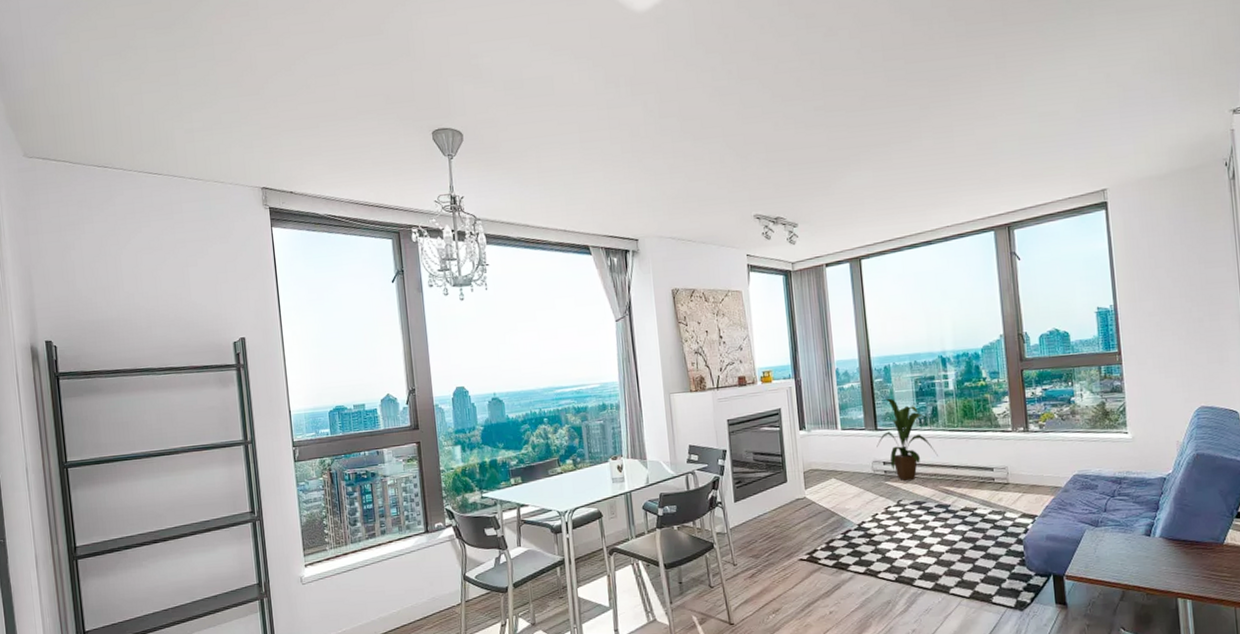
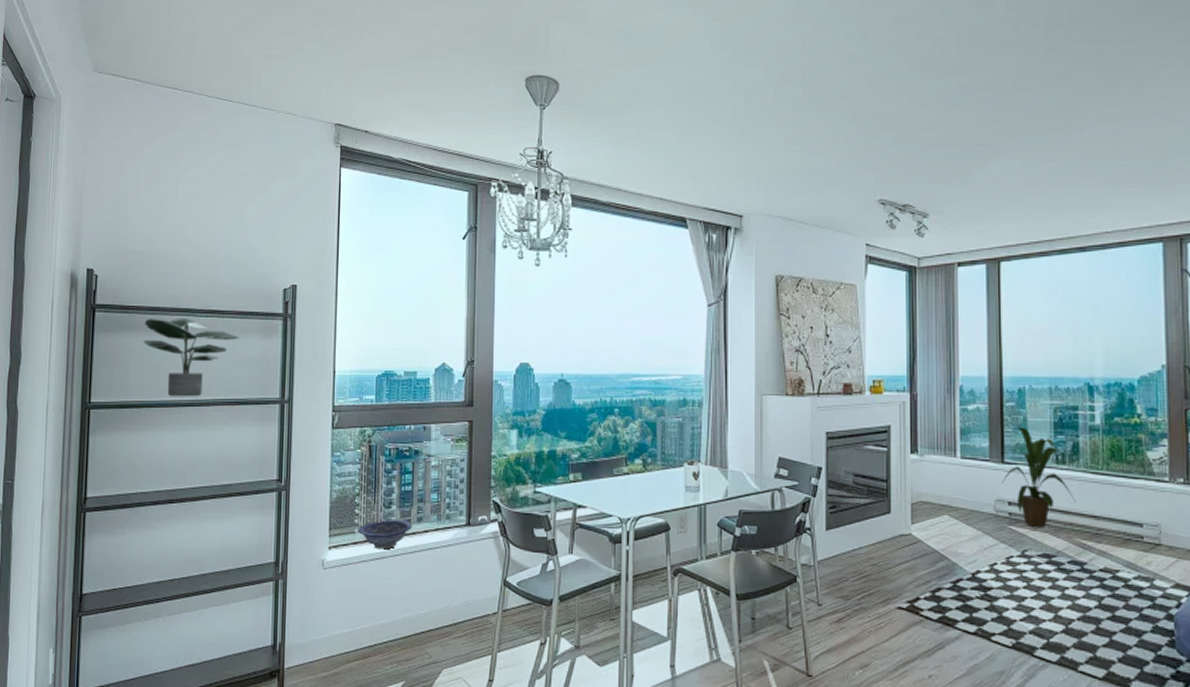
potted plant: none [108,377,199,449] -> present [143,317,240,397]
decorative bowl: none [329,533,378,562] -> present [359,518,413,550]

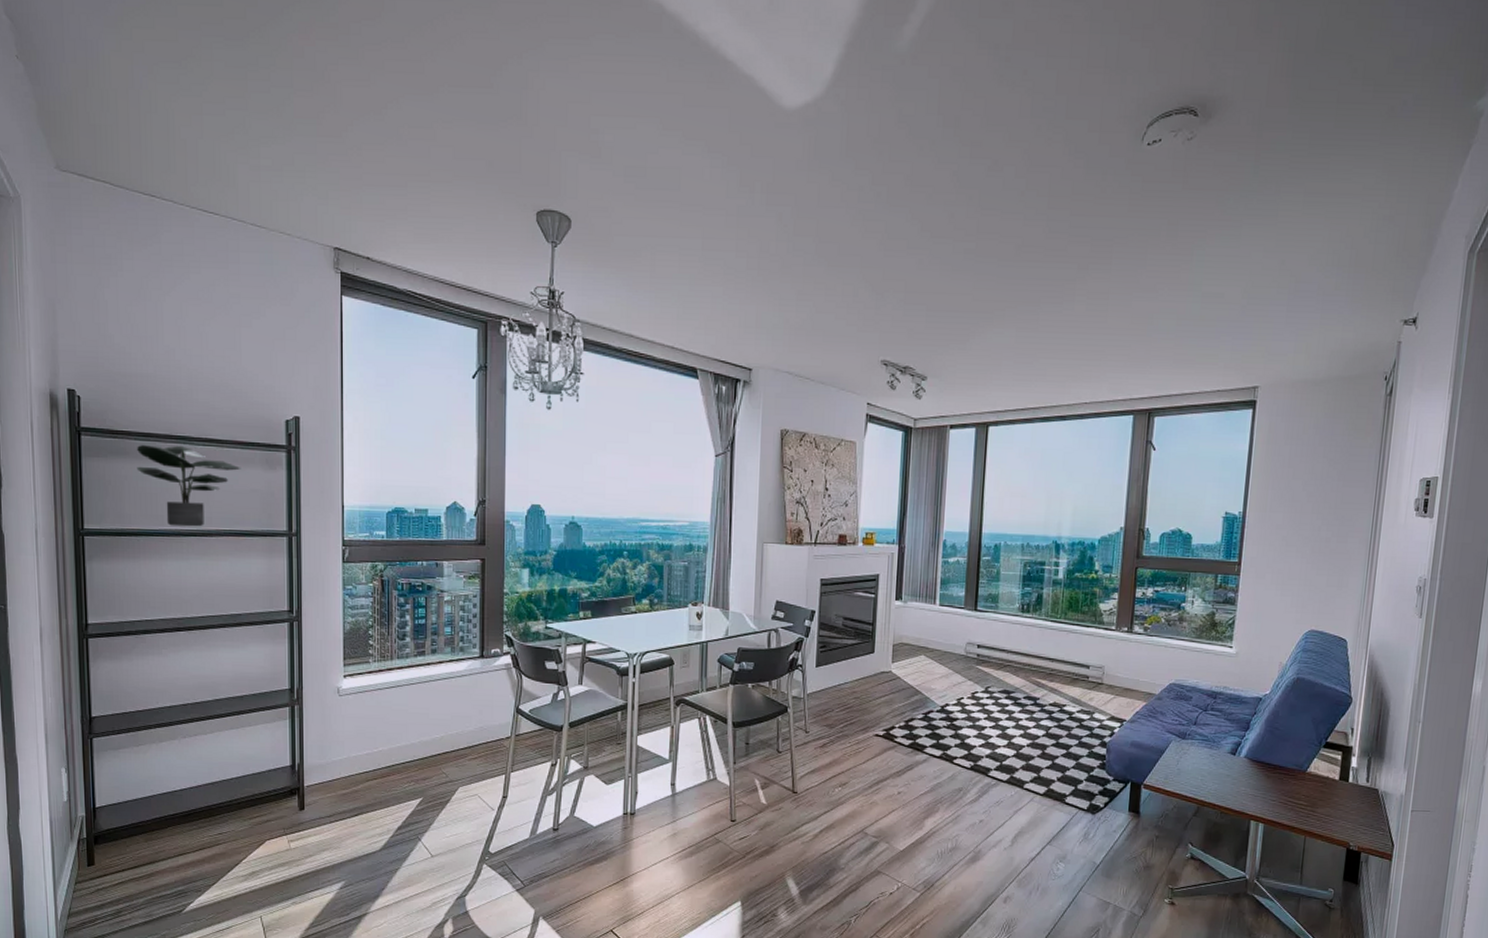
decorative bowl: present [359,518,413,550] -> none [373,650,427,679]
house plant: present [1002,426,1076,527] -> none [973,578,1035,667]

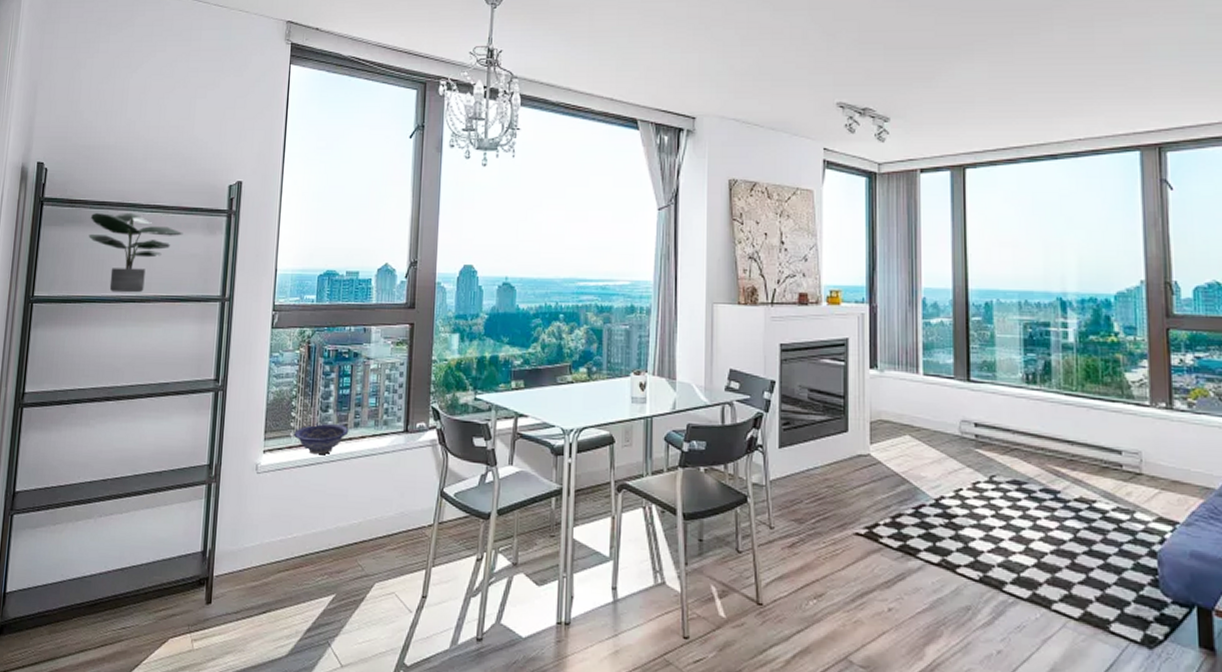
decorative bowl: none [373,650,427,679] -> present [294,423,349,455]

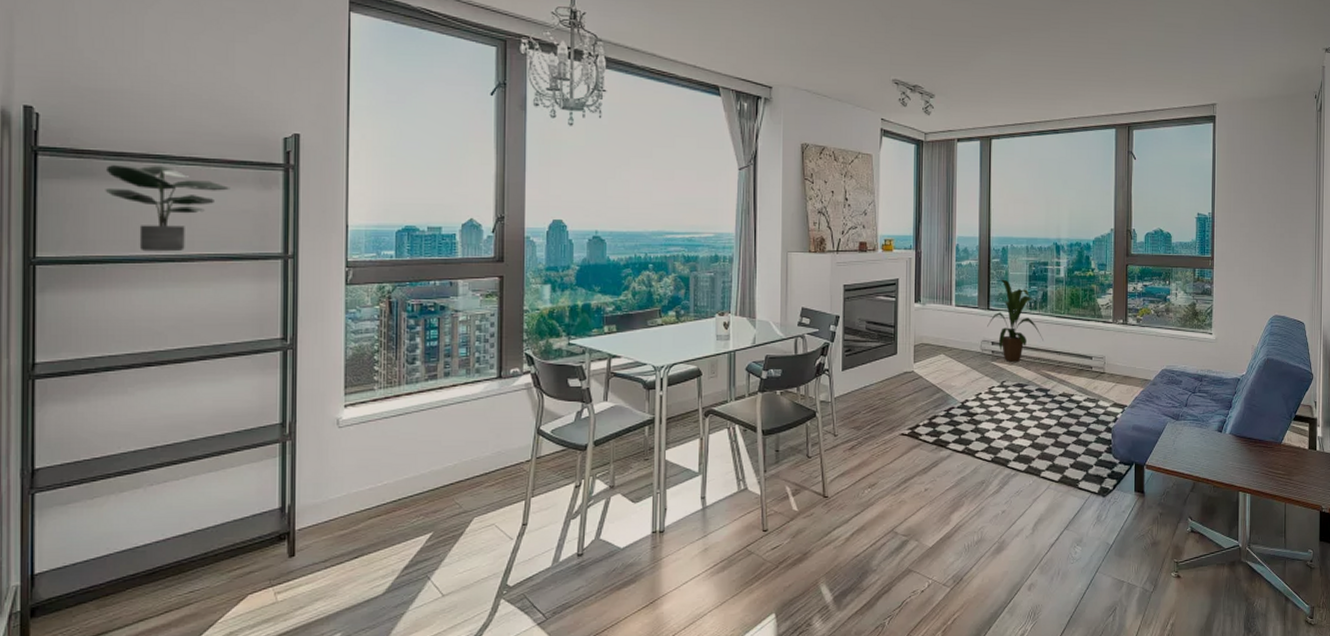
decorative bowl: present [294,423,349,455] -> none [378,374,439,406]
house plant: none [967,342,1048,451] -> present [987,279,1043,362]

